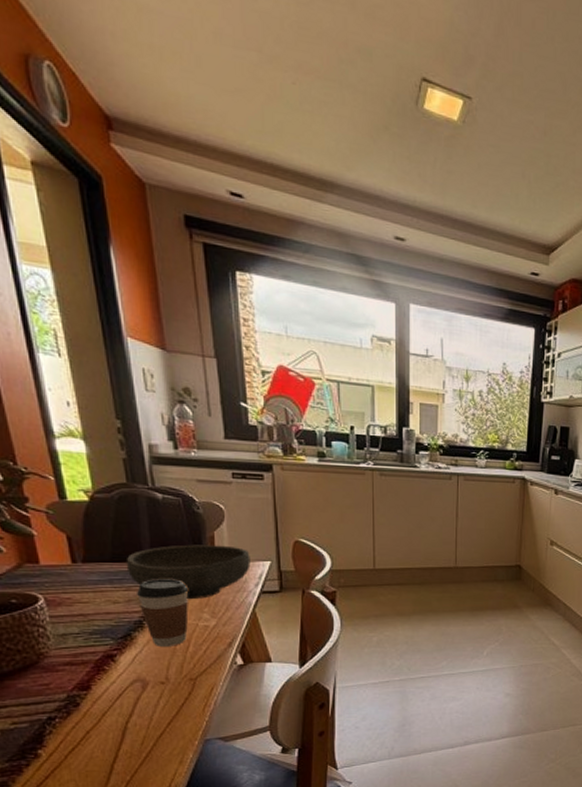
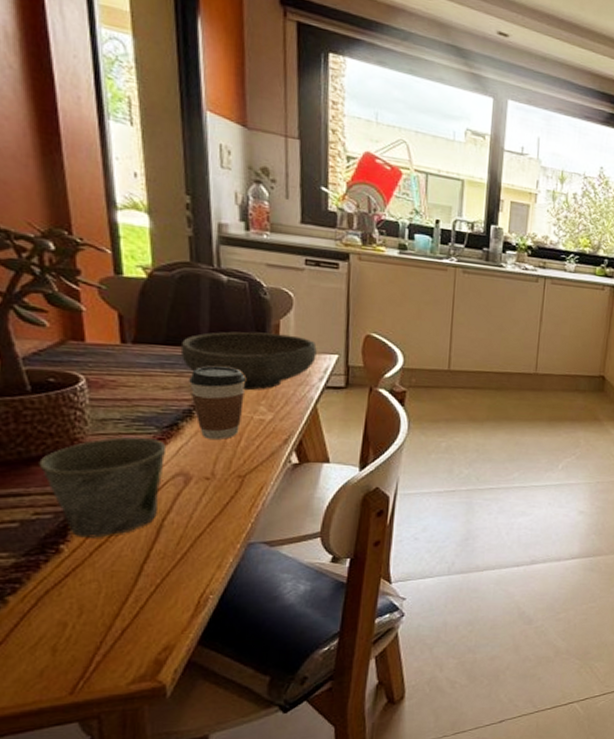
mug: none [11,648,123,743] -> present [39,436,165,538]

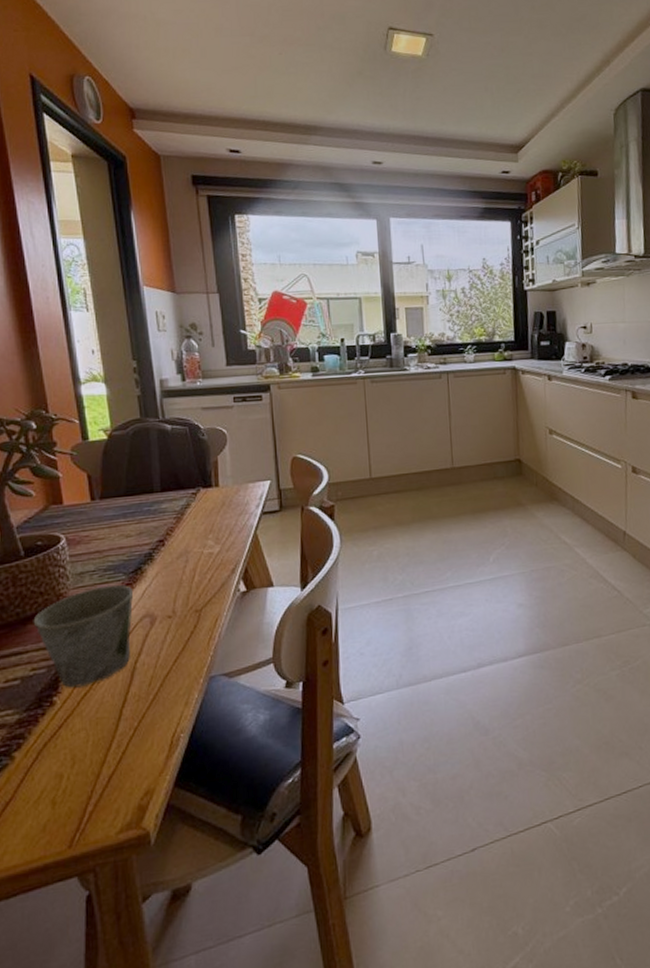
bowl: present [180,331,317,391] -> none [138,469,252,528]
coffee cup: present [189,366,247,440] -> none [147,507,195,578]

